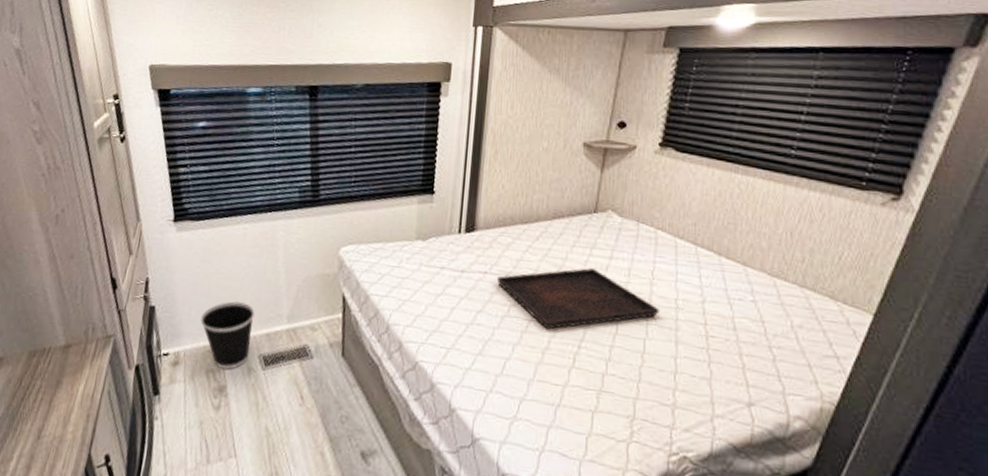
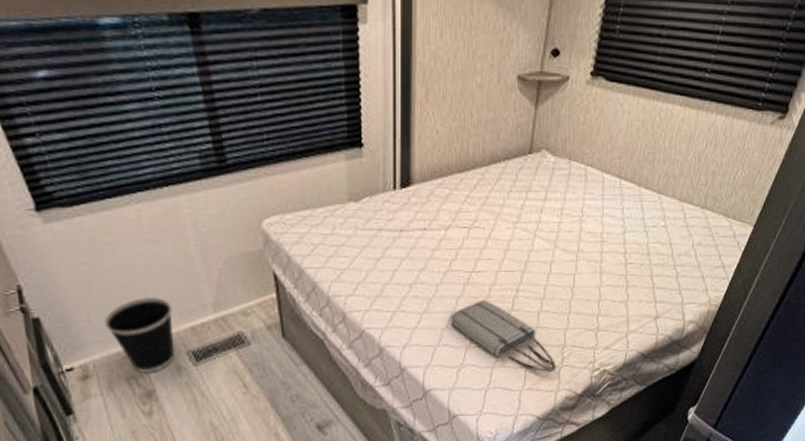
serving tray: present [496,268,660,330] -> none [436,213,588,278]
tote bag: none [505,350,624,446] -> present [450,299,557,372]

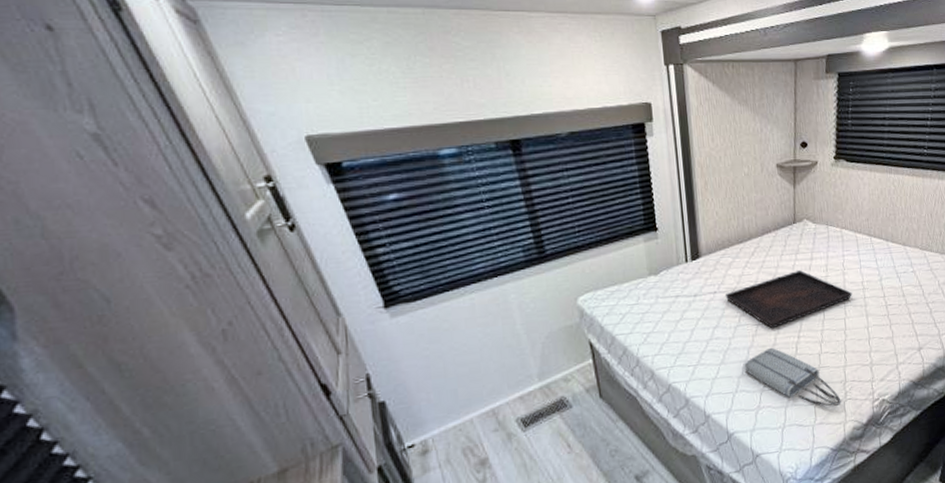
wastebasket: present [104,297,175,373] -> none [443,373,506,443]
serving tray: none [436,213,588,278] -> present [725,270,852,329]

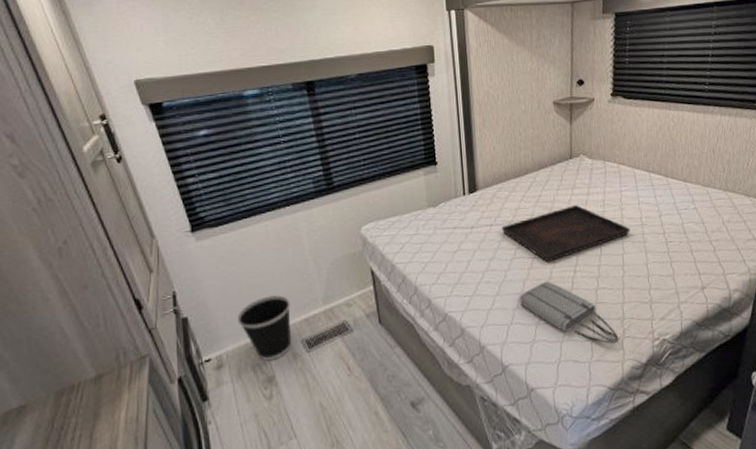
wastebasket: none [443,373,506,443] -> present [237,295,292,361]

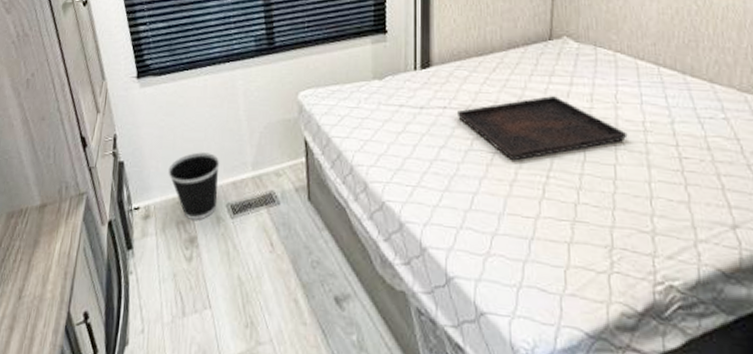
tote bag: present [519,281,619,344] -> none [473,183,605,277]

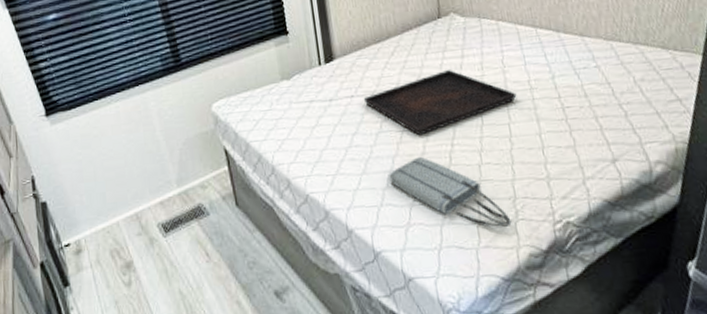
wastebasket: present [168,152,220,220] -> none [93,178,148,246]
tote bag: none [473,183,605,277] -> present [389,156,512,227]

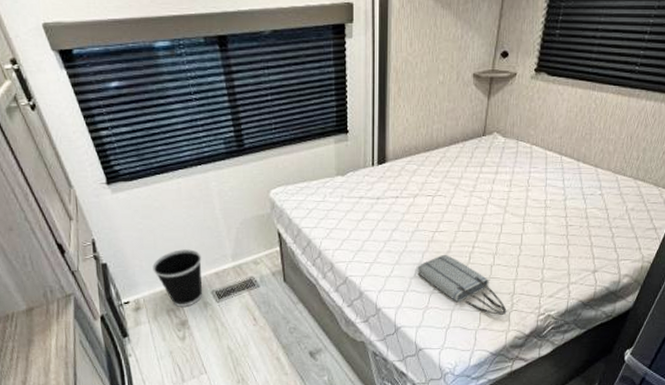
wastebasket: none [93,178,148,246] -> present [152,249,203,307]
serving tray: present [363,70,517,136] -> none [406,183,533,237]

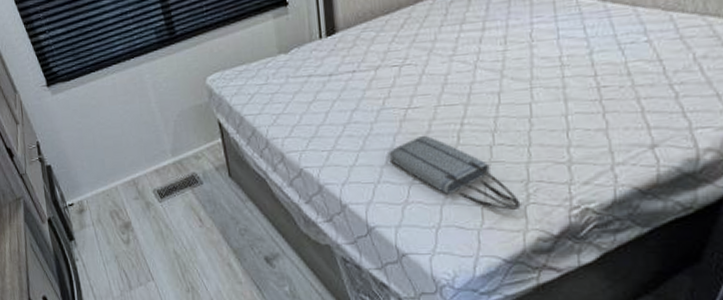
wastebasket: present [152,249,203,307] -> none [93,146,145,208]

